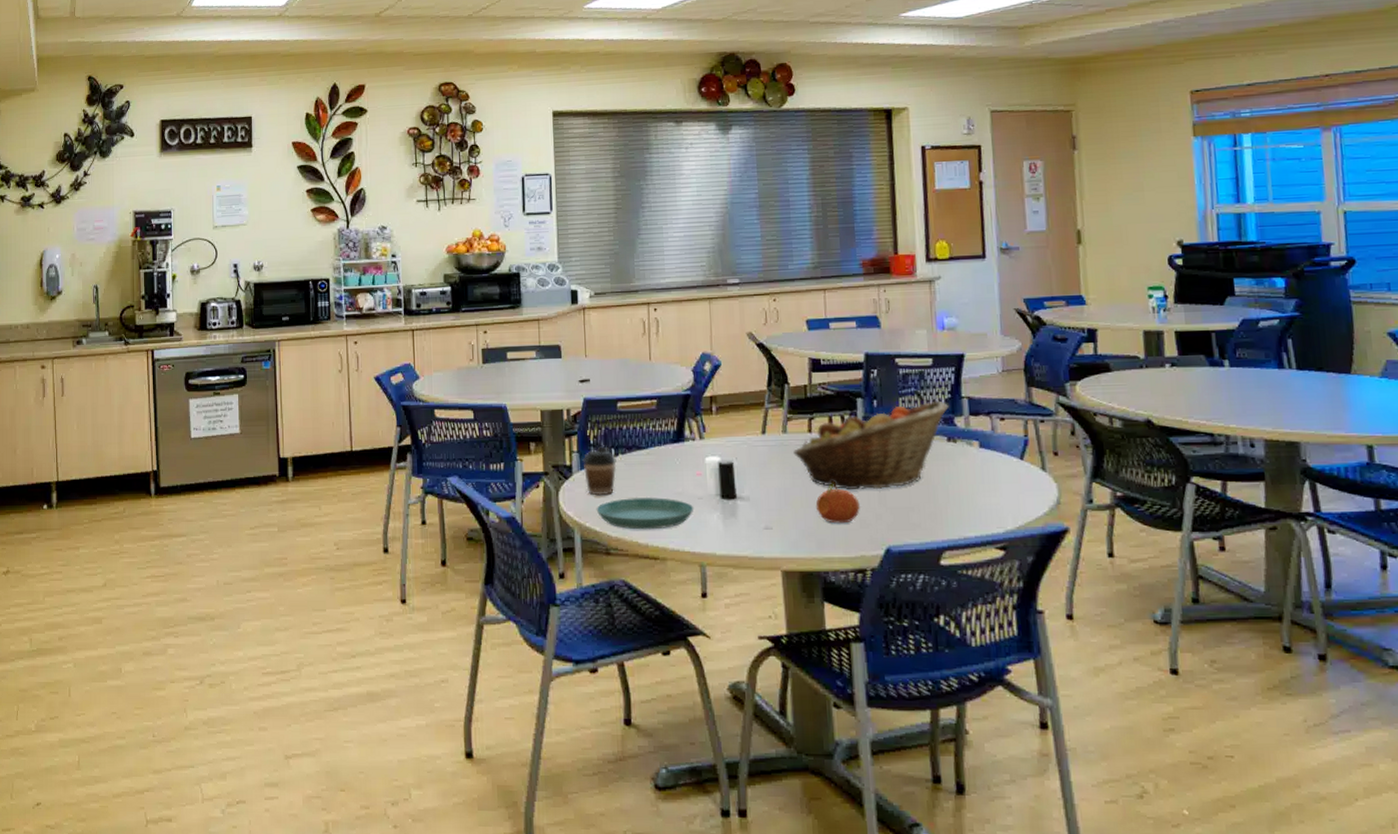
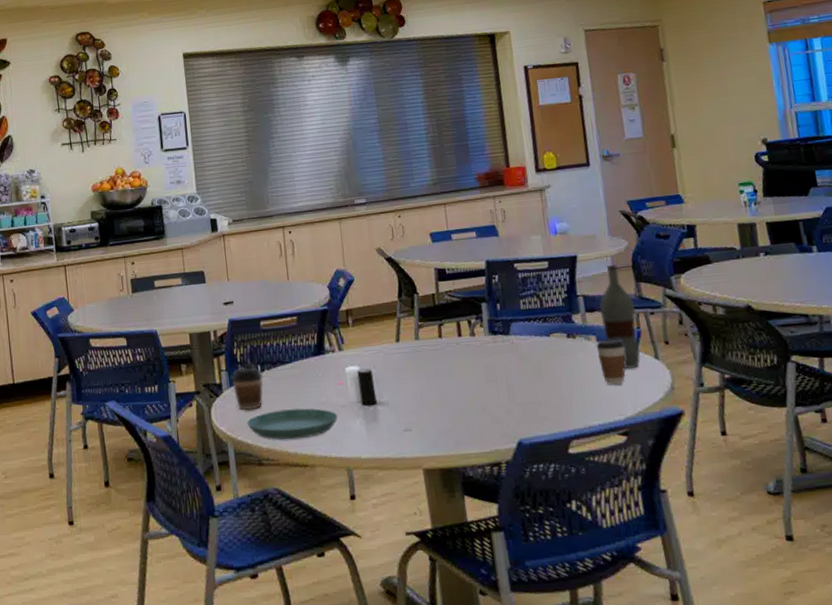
fruit basket: present [793,400,949,489] -> none [426,300,566,389]
apple: present [815,480,860,524] -> none [450,381,492,422]
coffee cup: none [978,445,1010,495] -> present [596,338,626,385]
bottle: none [985,367,1026,480] -> present [600,265,640,370]

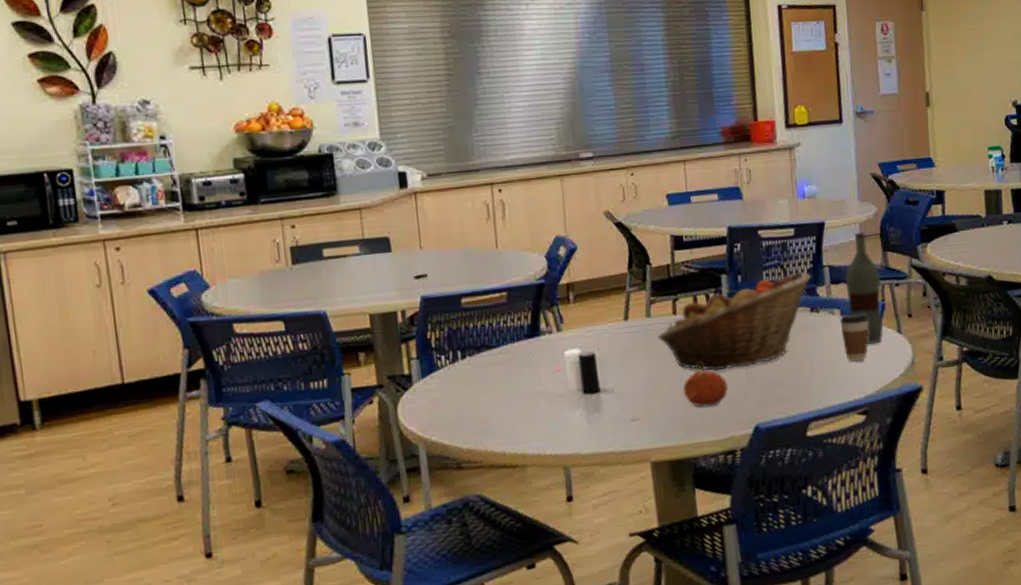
coffee cup: present [231,364,264,410] -> none [423,350,465,405]
saucer: present [247,408,338,440] -> none [443,399,555,439]
fruit basket: none [426,300,566,389] -> present [658,271,811,371]
apple: none [450,381,492,422] -> present [683,362,728,407]

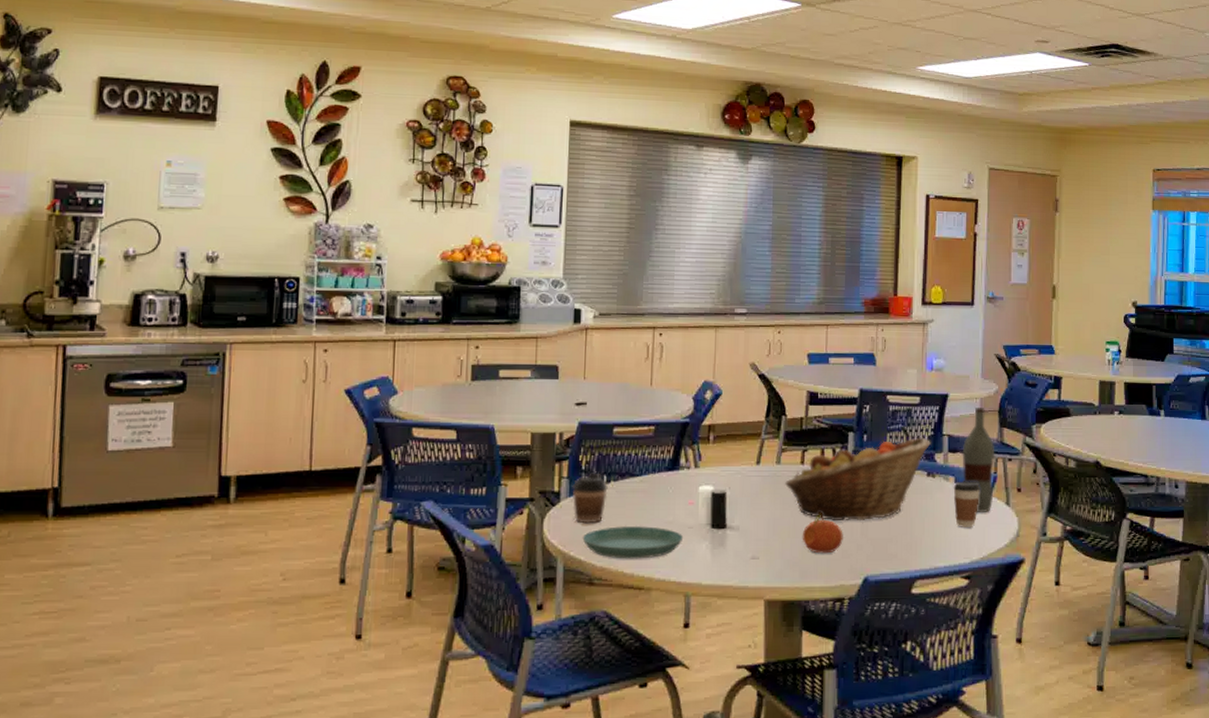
coffee cup: none [423,350,465,405] -> present [572,474,608,524]
saucer: none [443,399,555,439] -> present [582,525,684,559]

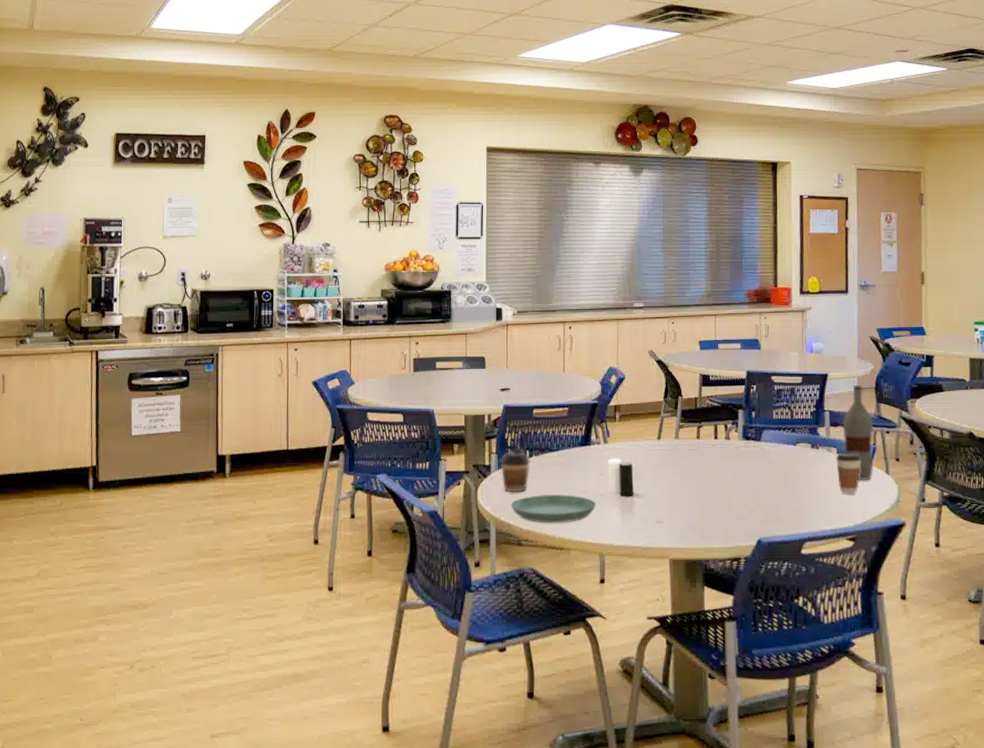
fruit basket: present [785,437,931,520] -> none [684,413,813,488]
apple: present [802,511,843,554] -> none [700,480,737,518]

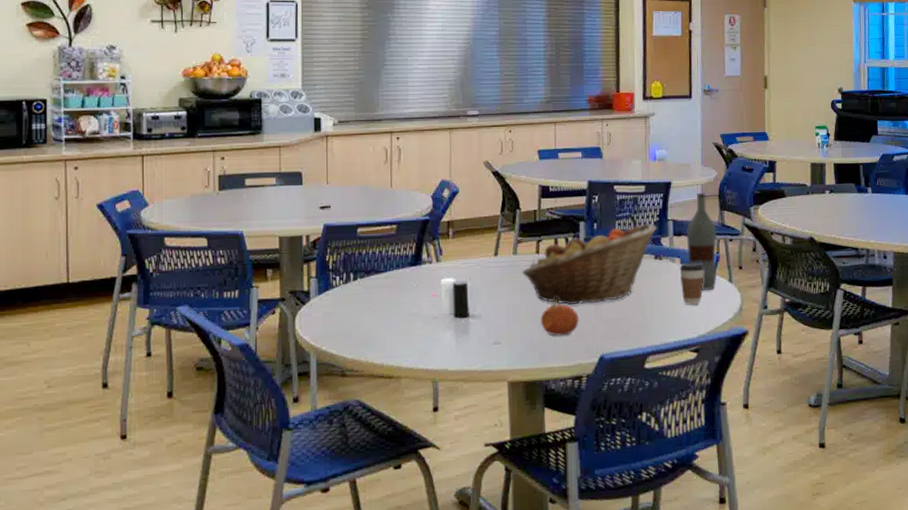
coffee cup: present [500,449,530,493] -> none [321,272,355,320]
saucer: present [510,493,597,523] -> none [333,318,429,351]
fruit basket: none [684,413,813,488] -> present [522,223,657,305]
apple: none [700,480,737,518] -> present [540,297,579,336]

